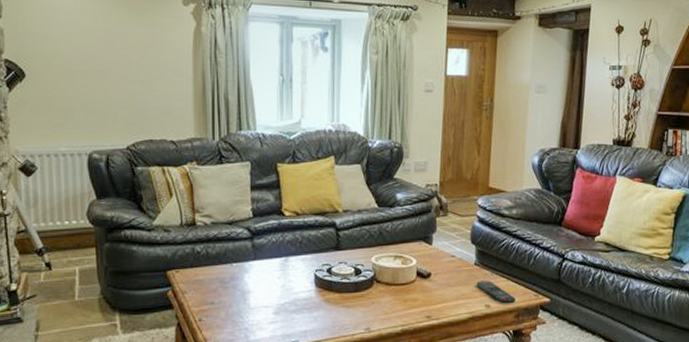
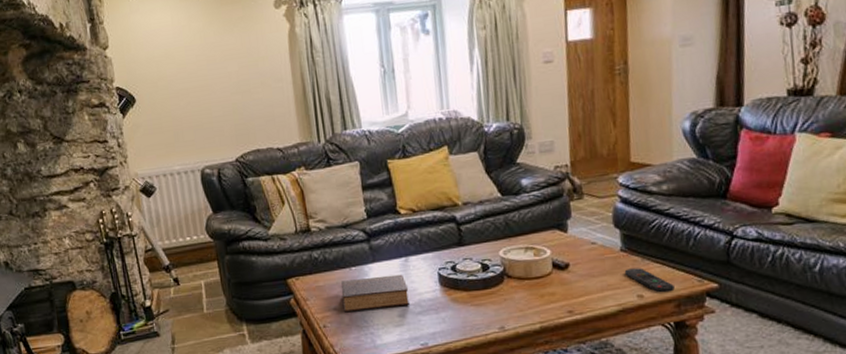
book: none [220,273,286,308] -> present [341,274,411,313]

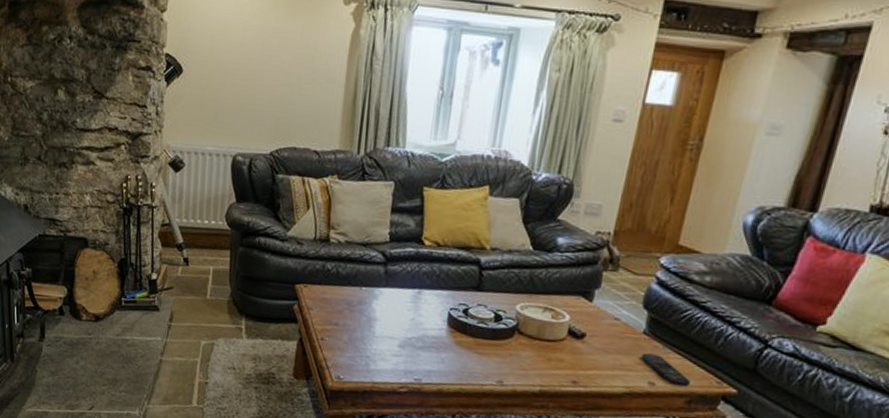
book: present [341,274,411,313] -> none [344,298,415,339]

